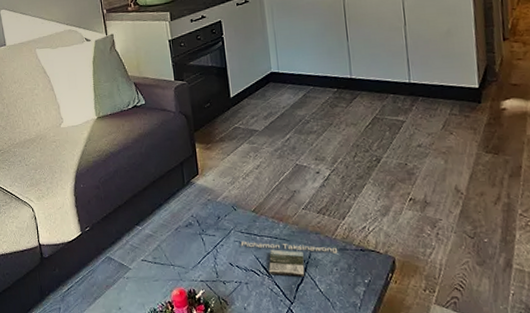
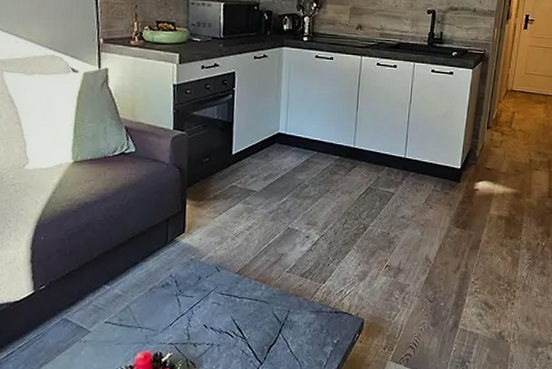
magazine: present [240,241,337,277] -> none [218,302,313,338]

